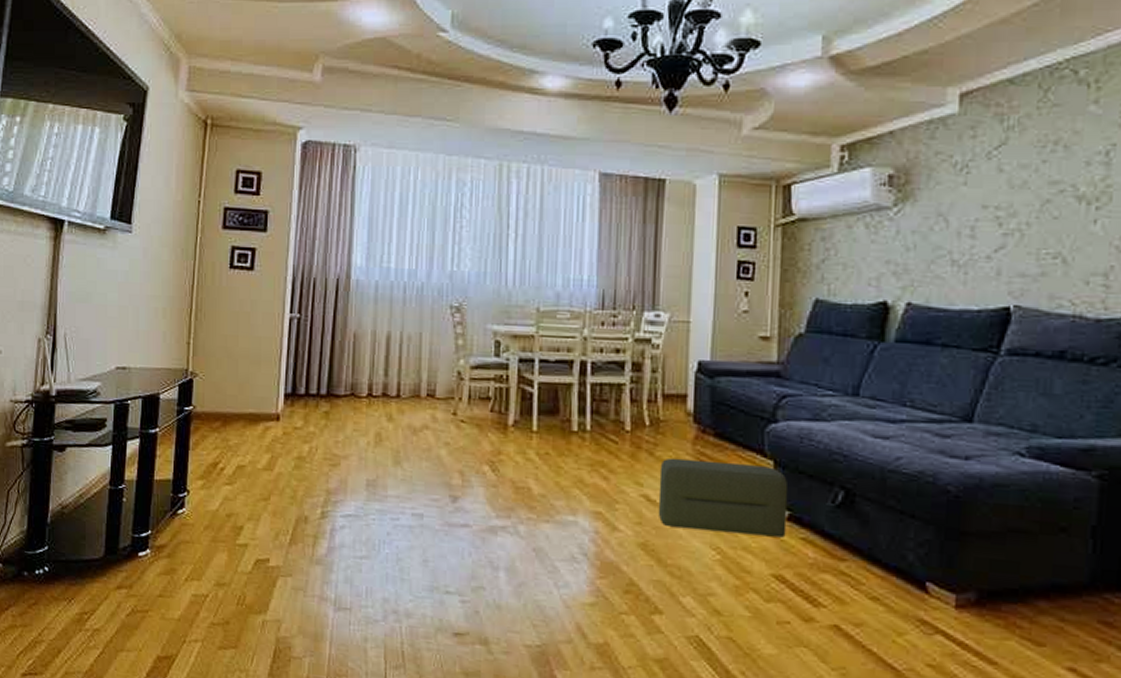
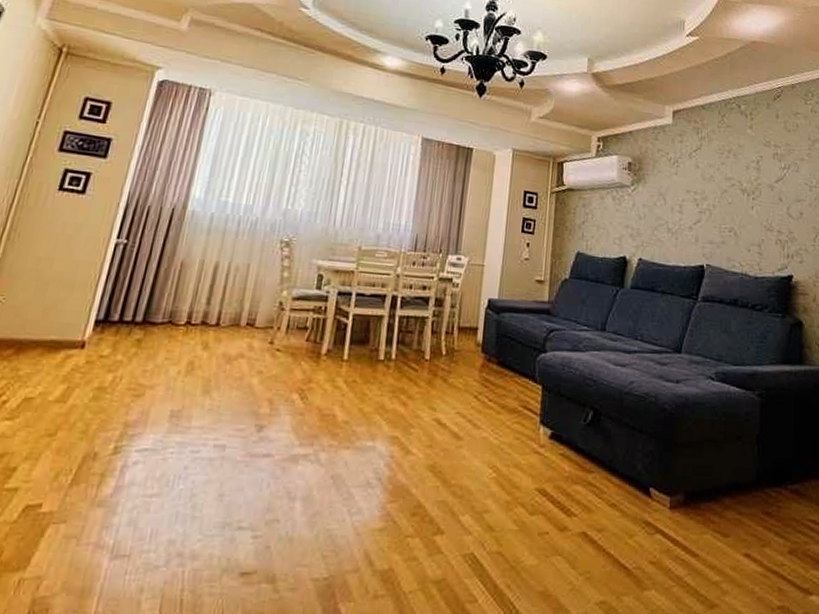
pouf: present [658,457,789,538] -> none [446,384,552,454]

